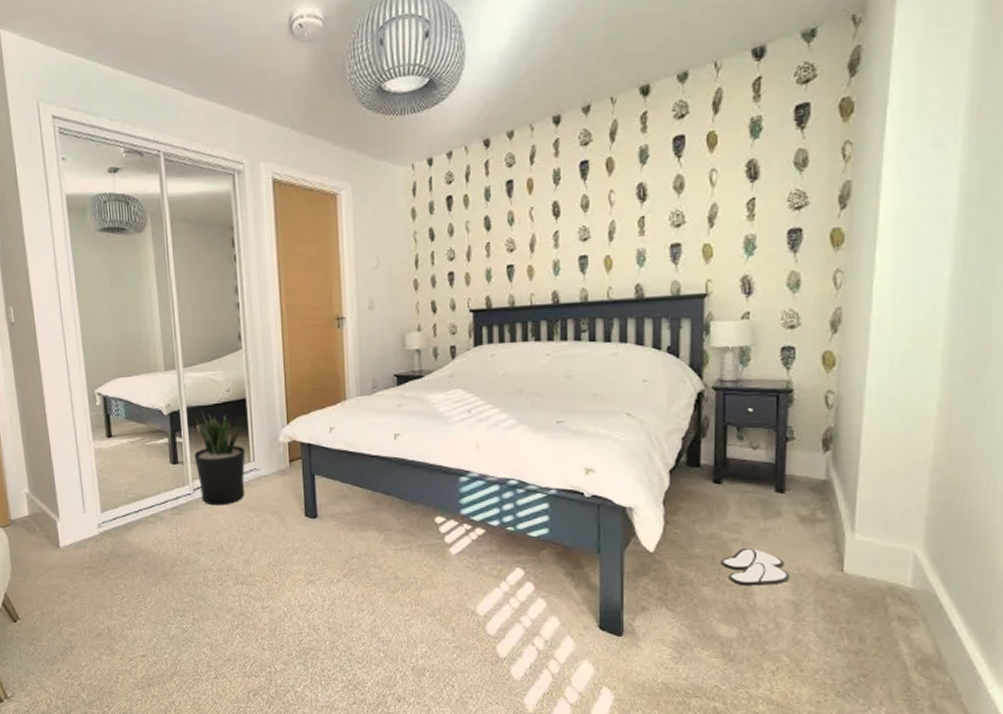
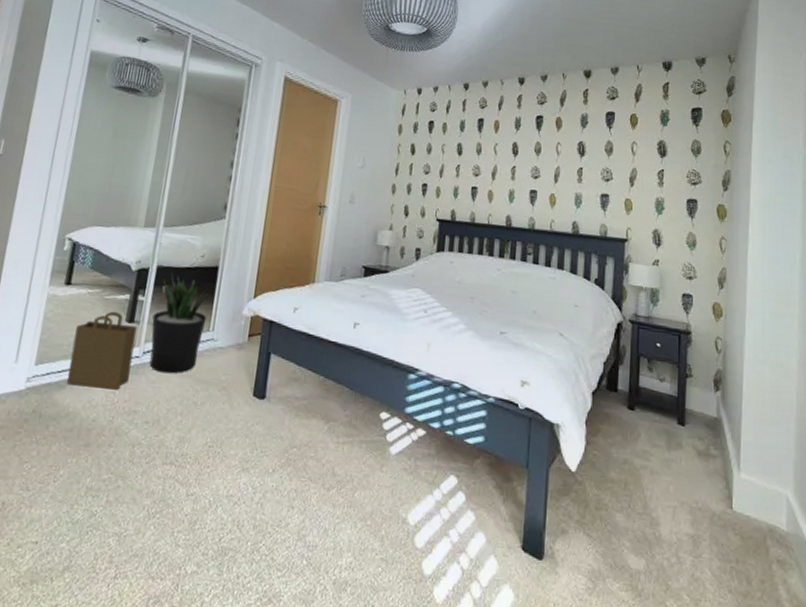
shopping bag: none [128,455,186,526] -> present [67,311,138,390]
slippers: present [720,547,791,585] -> none [631,475,690,517]

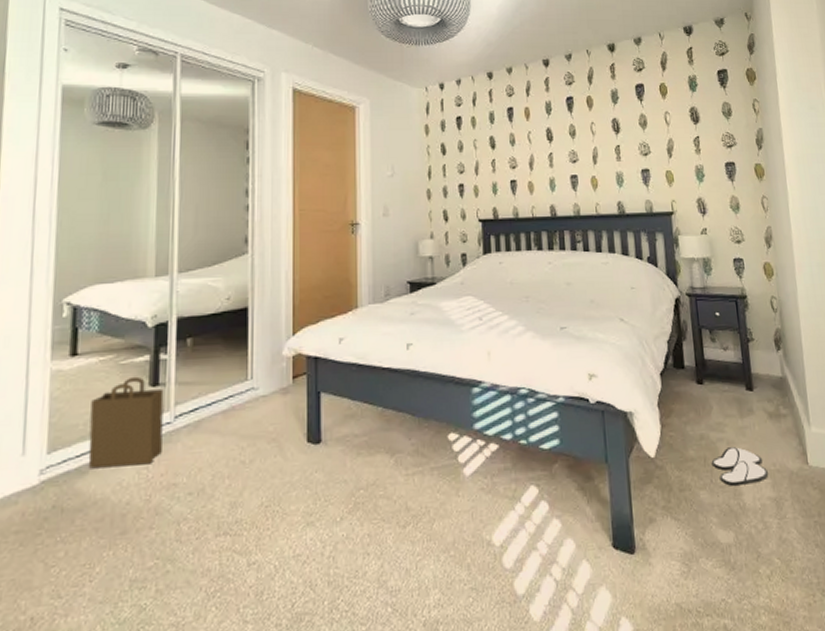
planter: present [149,273,208,374] -> none [180,323,243,436]
slippers: none [631,475,690,517] -> present [711,446,769,486]

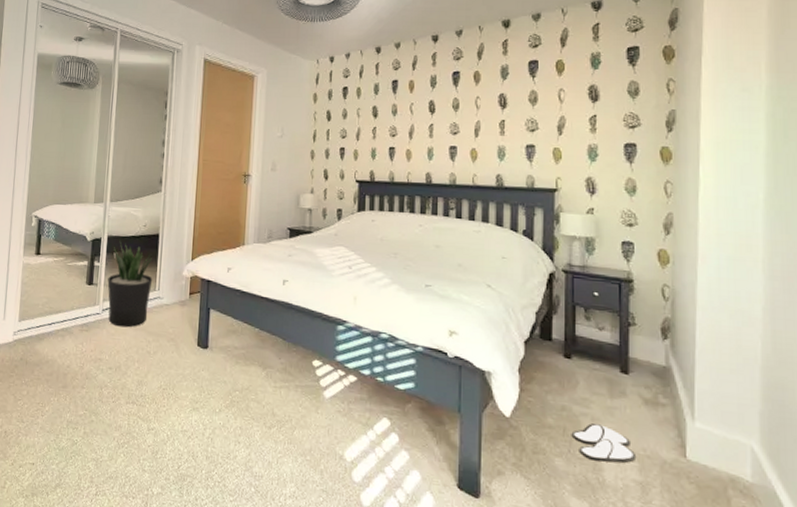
shopping bag: present [88,376,164,469] -> none [44,275,96,341]
planter: none [180,323,243,436] -> present [107,241,153,327]

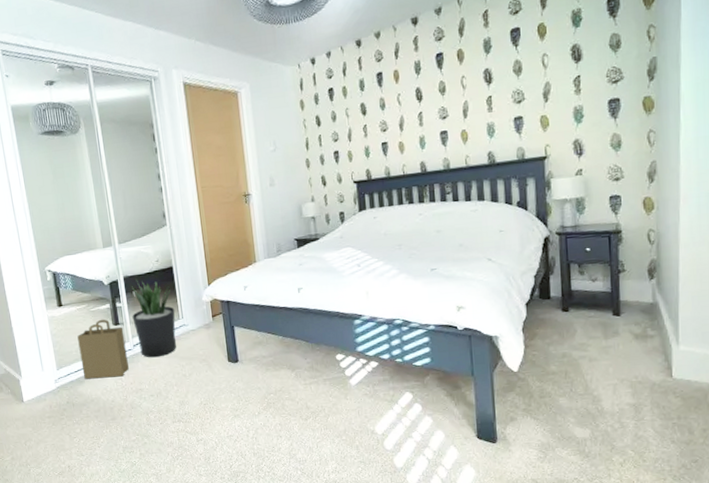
shopping bag: none [44,275,96,341] -> present [77,319,129,380]
slippers: present [571,422,637,463] -> none [572,362,630,394]

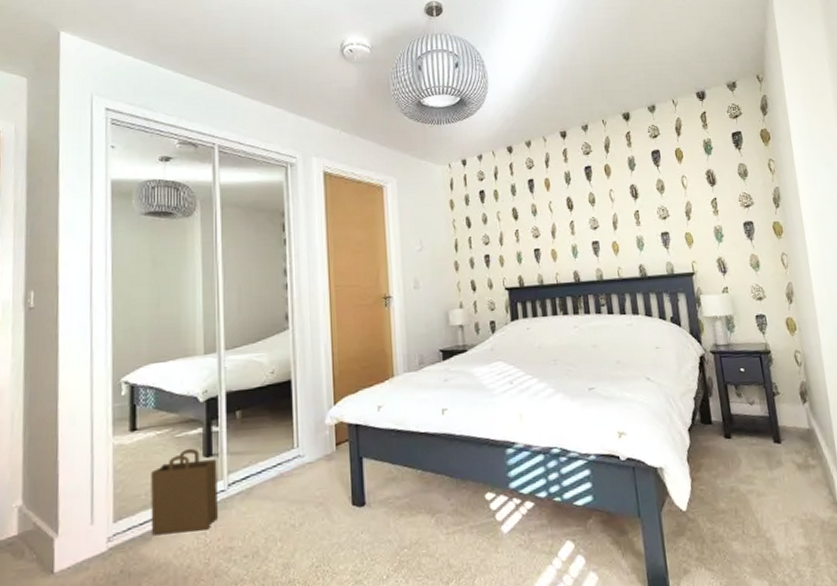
planter: present [132,280,177,358] -> none [231,396,289,502]

